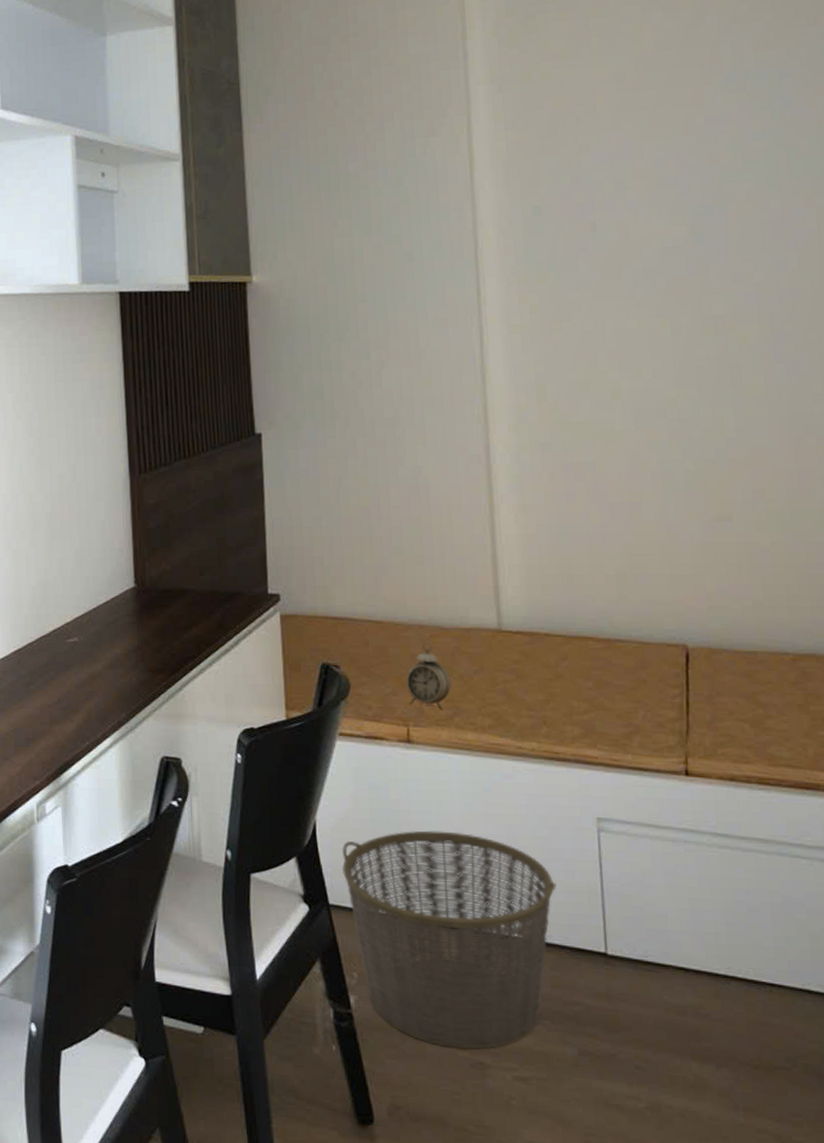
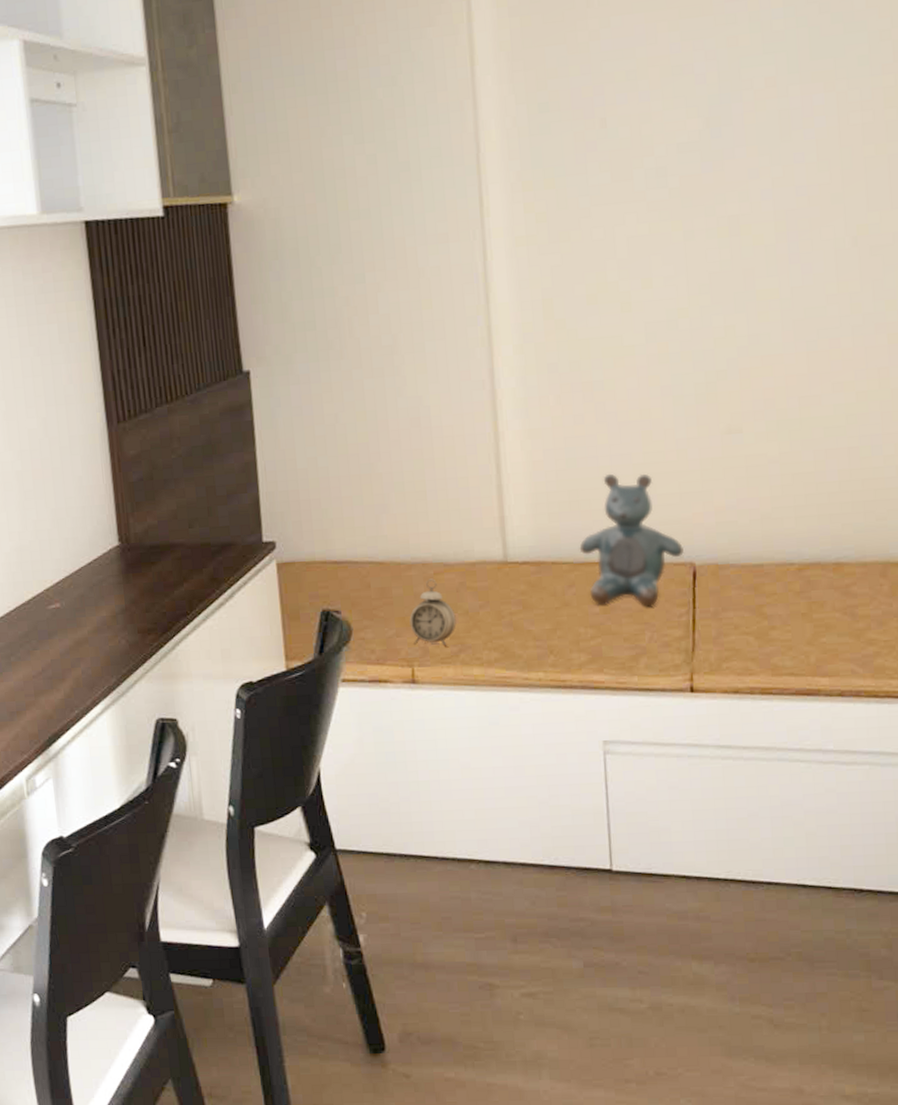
basket: present [341,830,557,1050] -> none [347,767,563,974]
stuffed animal: none [572,551,676,685] -> present [579,473,684,607]

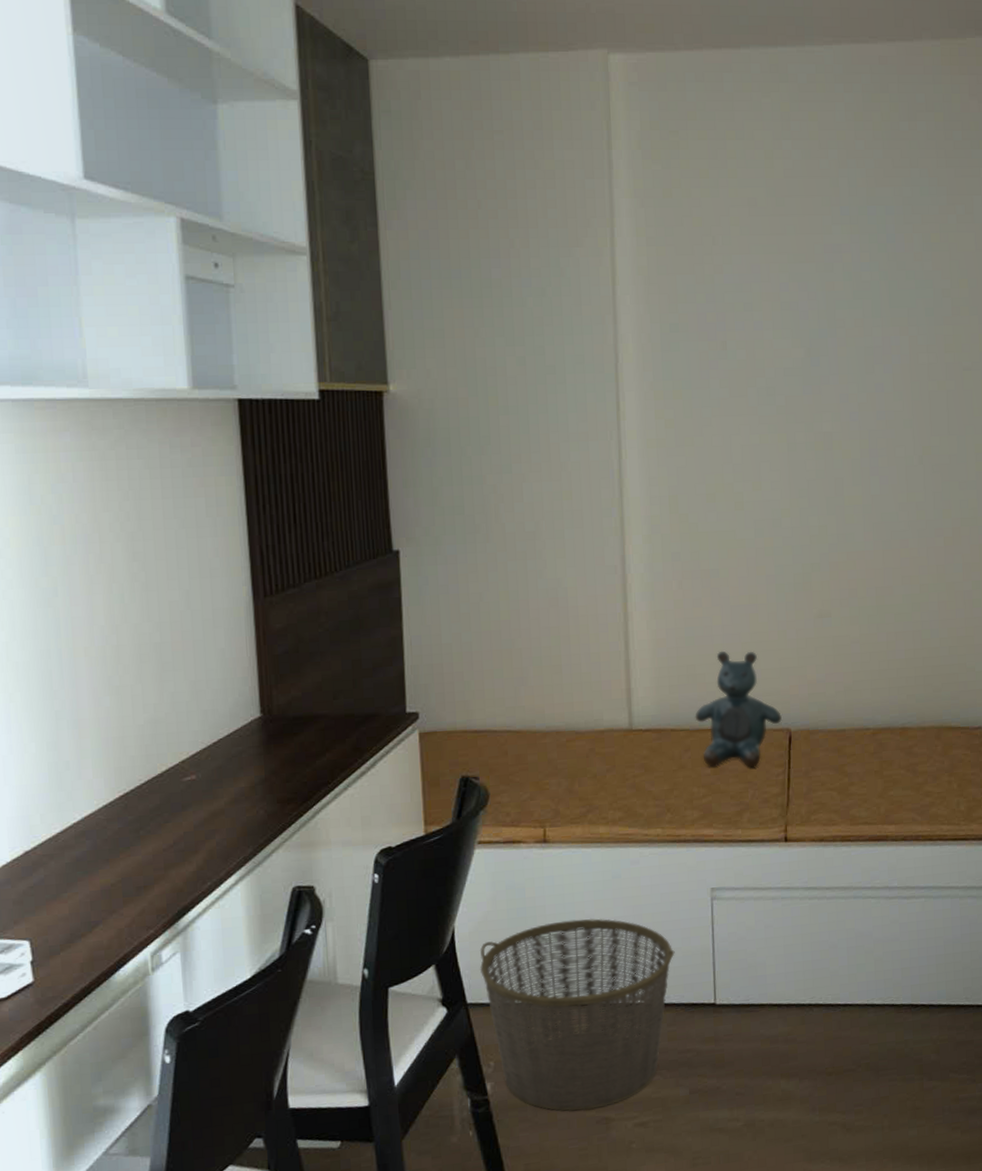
basket: none [347,767,563,974] -> present [479,918,675,1112]
alarm clock: present [409,579,456,648] -> none [543,745,585,809]

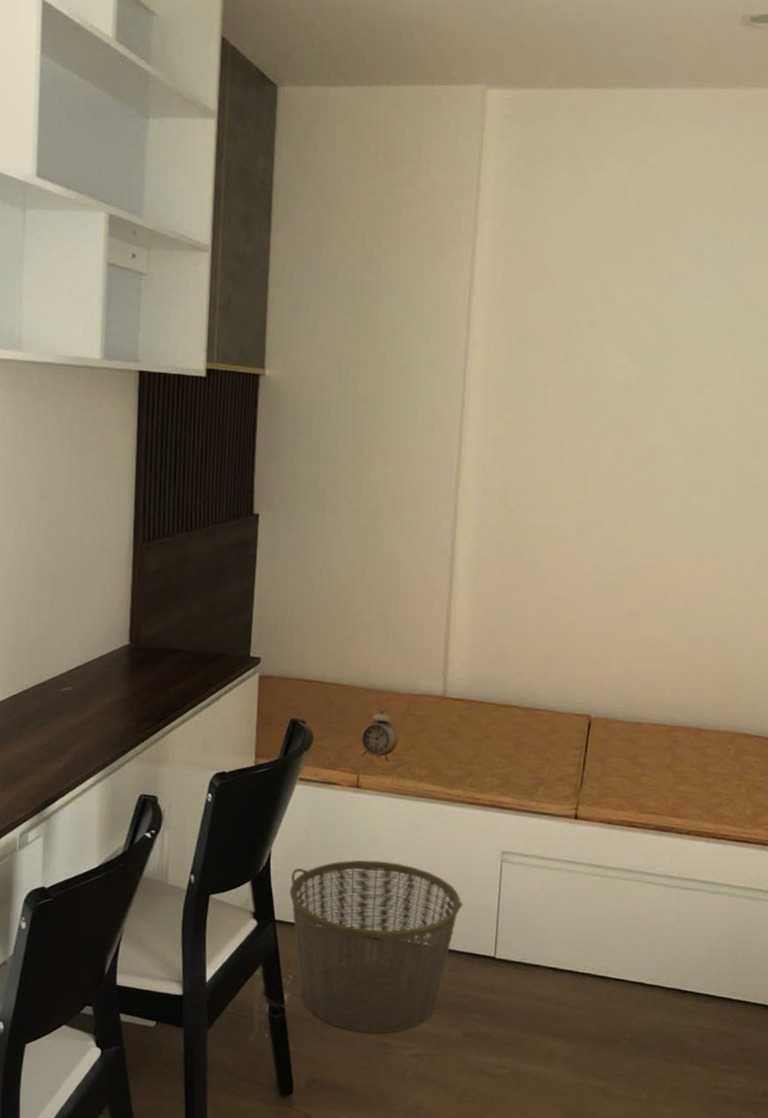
alarm clock: none [543,745,585,809] -> present [361,703,399,762]
stuffed animal: present [695,650,782,768] -> none [503,636,584,746]

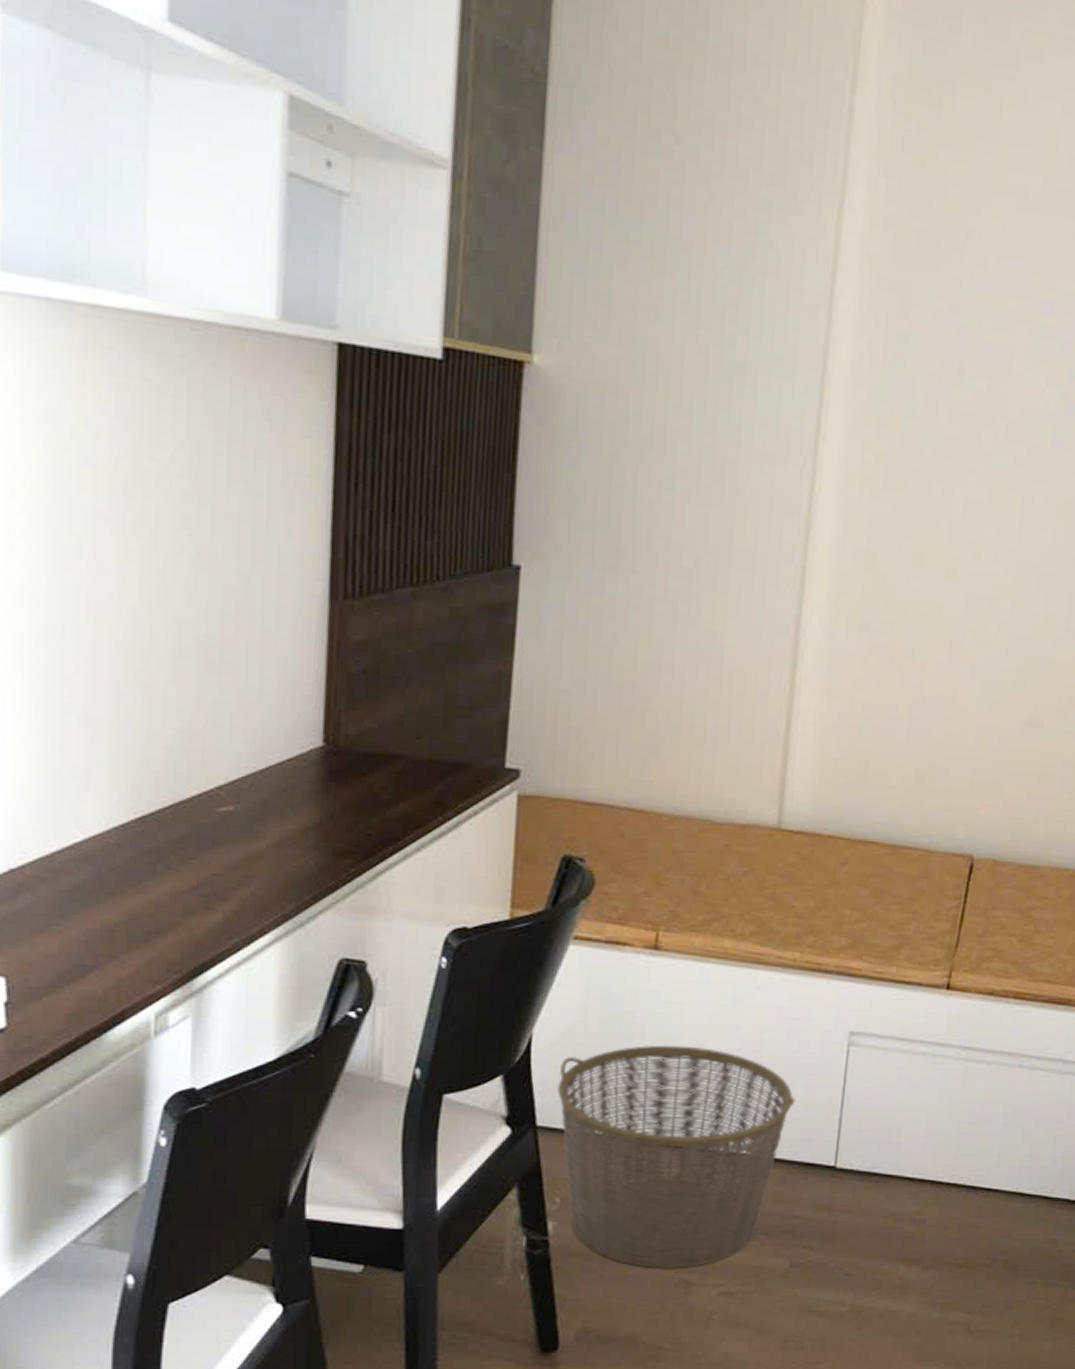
alarm clock: present [361,703,399,762] -> none [662,836,715,914]

